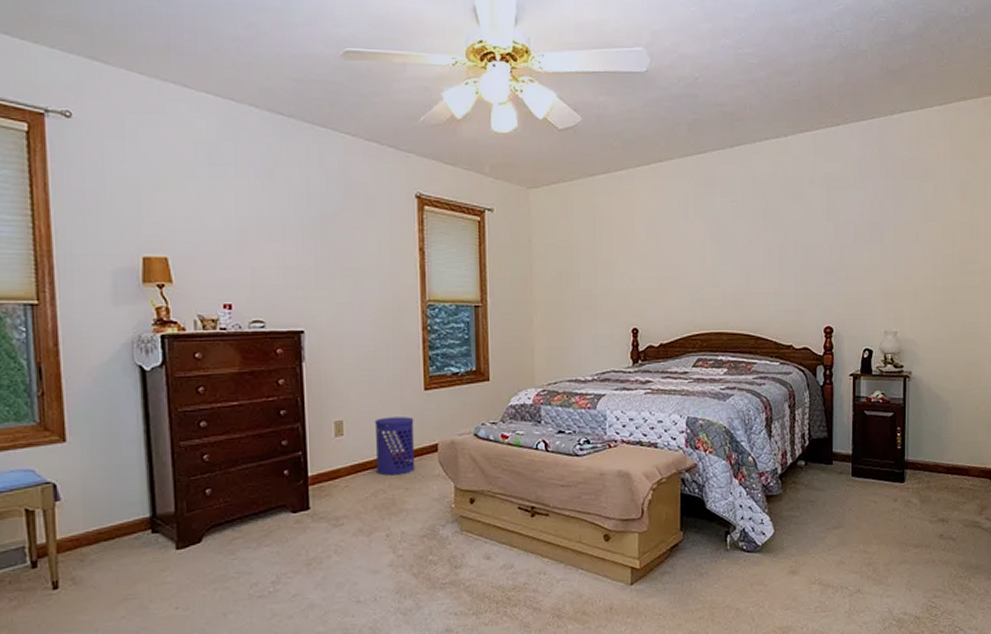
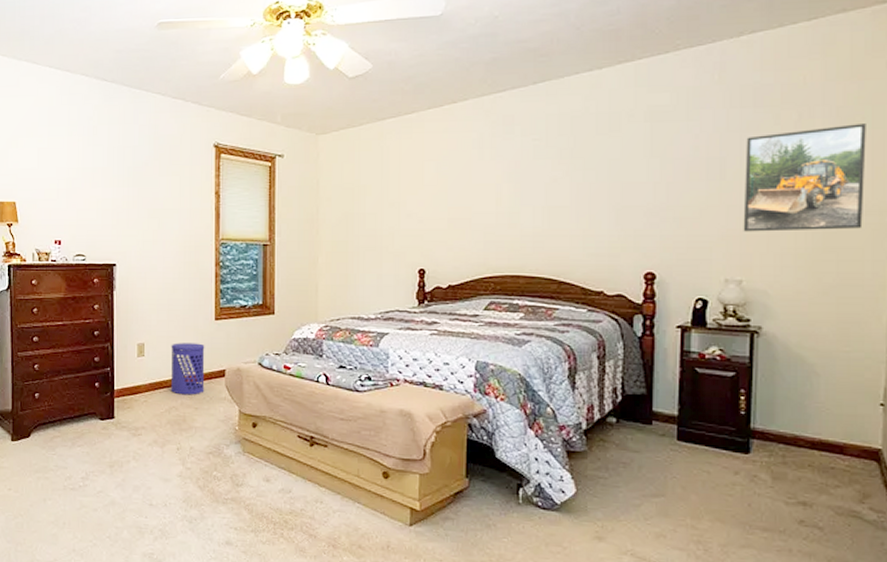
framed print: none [897,197,981,289] -> present [743,124,866,232]

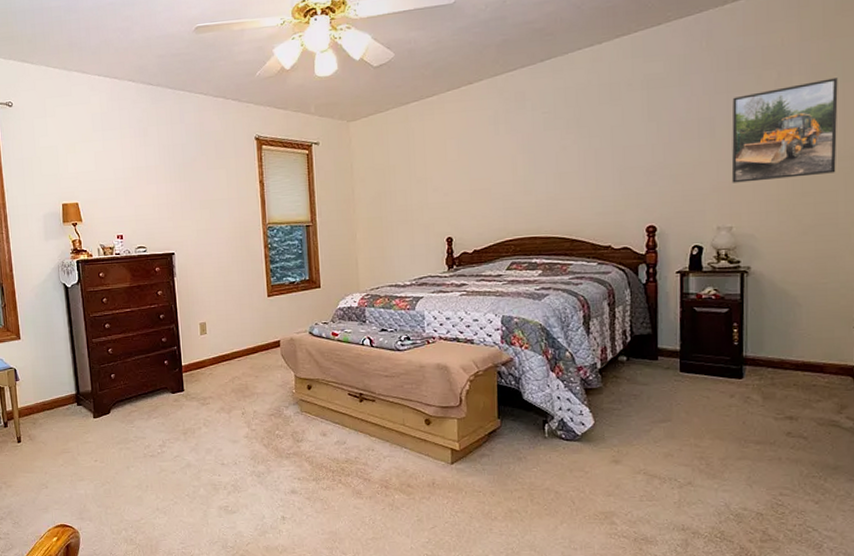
waste bin: present [170,343,205,395] -> none [229,318,263,366]

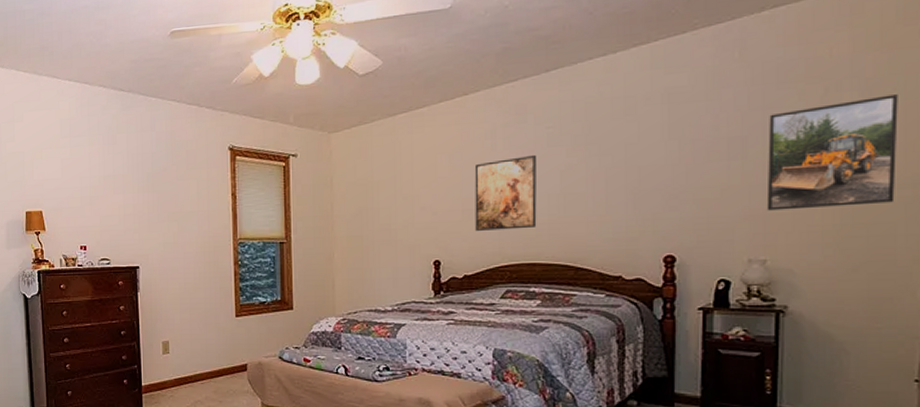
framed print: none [480,137,537,209] -> present [474,154,537,231]

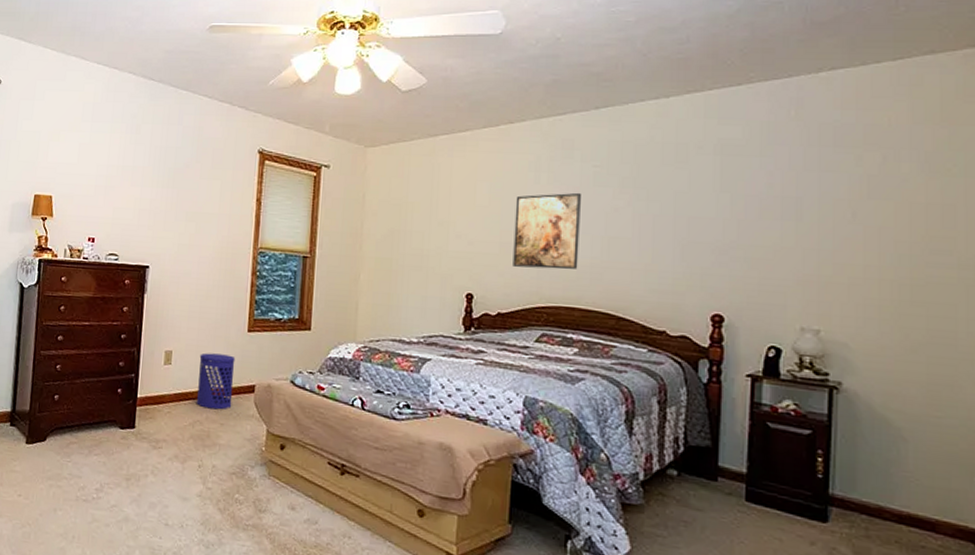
waste bin: none [194,339,228,389] -> present [196,353,236,410]
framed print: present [766,94,898,211] -> none [821,171,958,283]

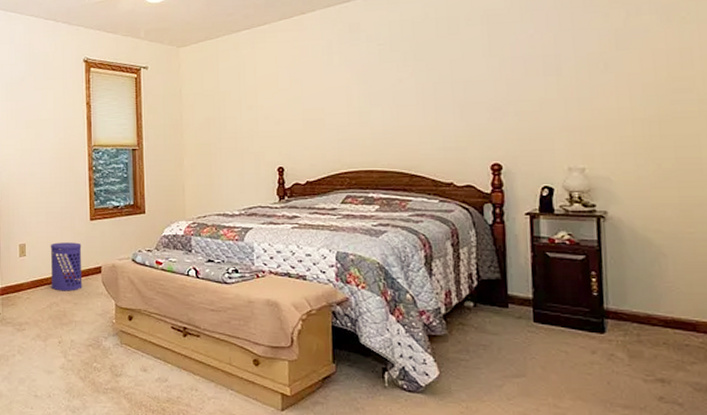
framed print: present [513,192,581,270] -> none [313,69,373,139]

